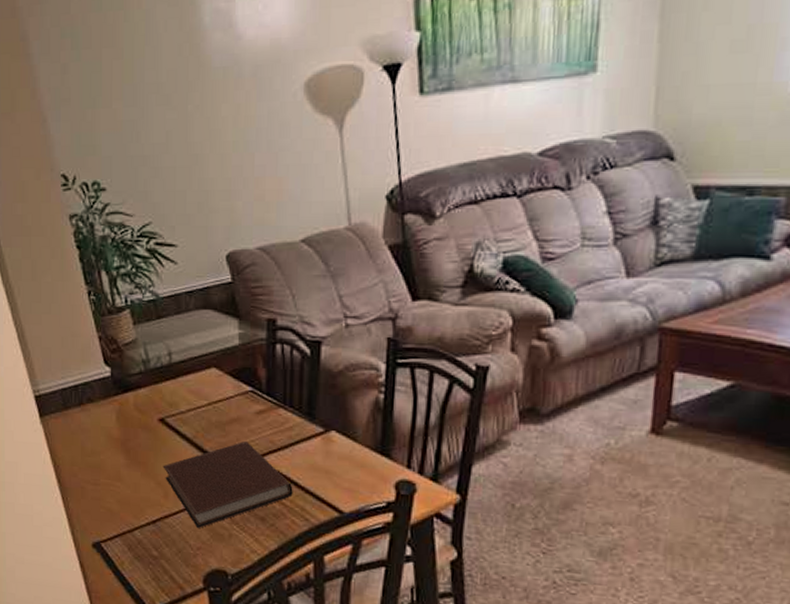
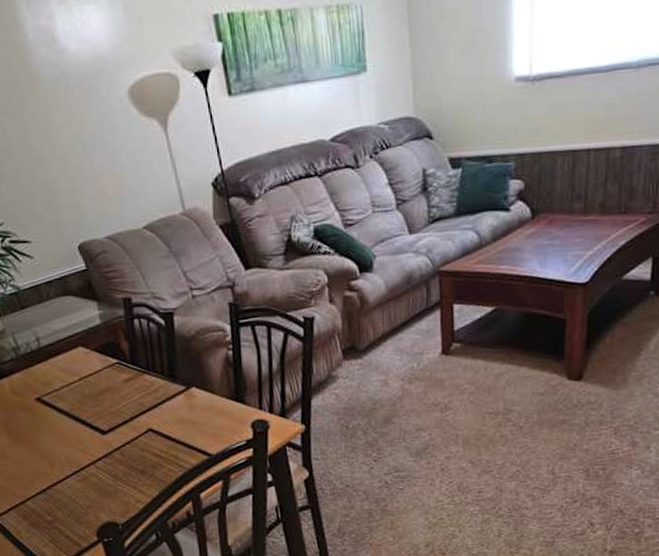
notebook: present [163,441,293,529] -> none [45,407,166,490]

